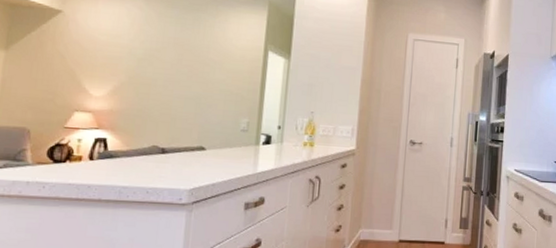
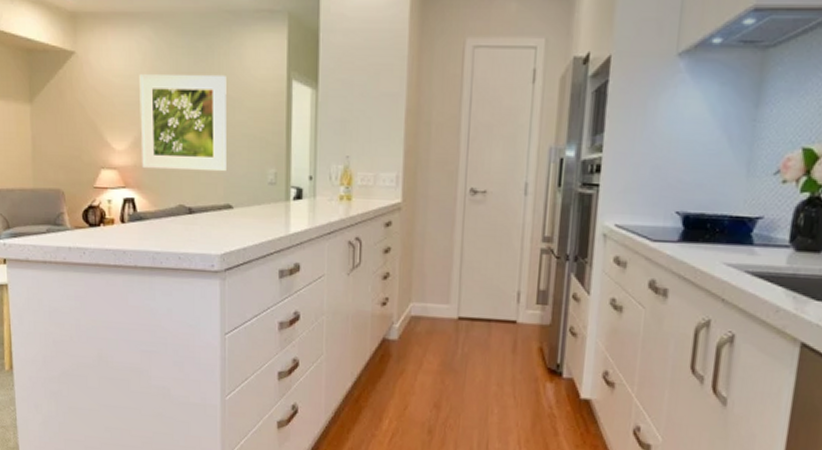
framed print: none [119,35,210,120] -> present [139,74,227,172]

